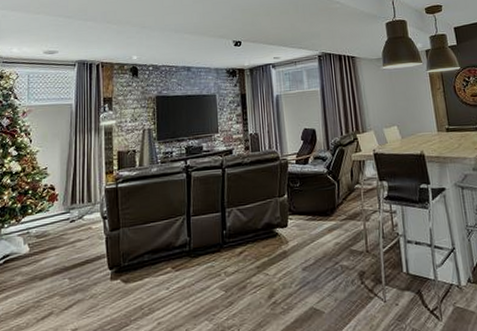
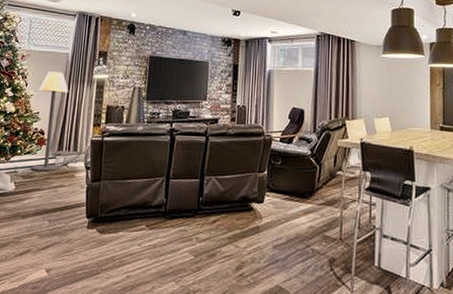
floor lamp: none [44,123,77,229] -> present [31,71,68,171]

